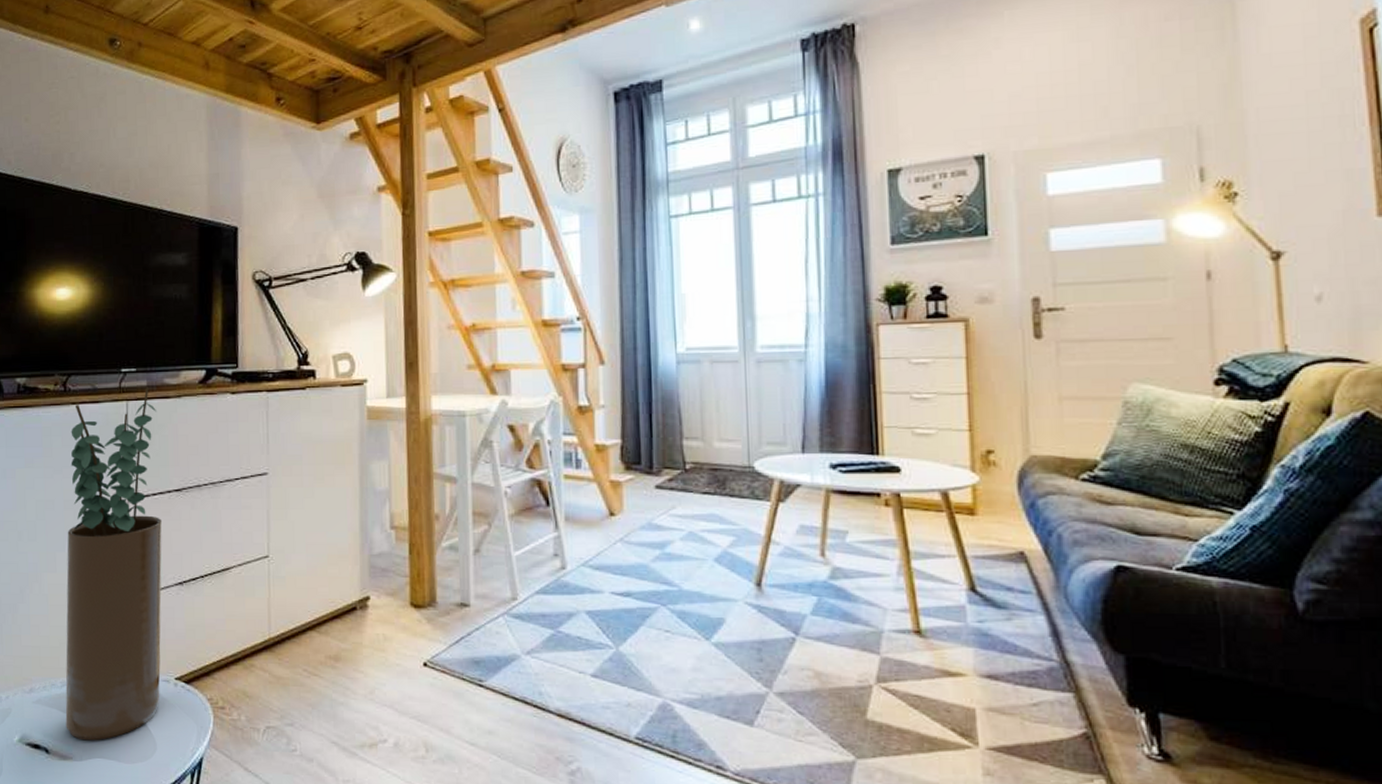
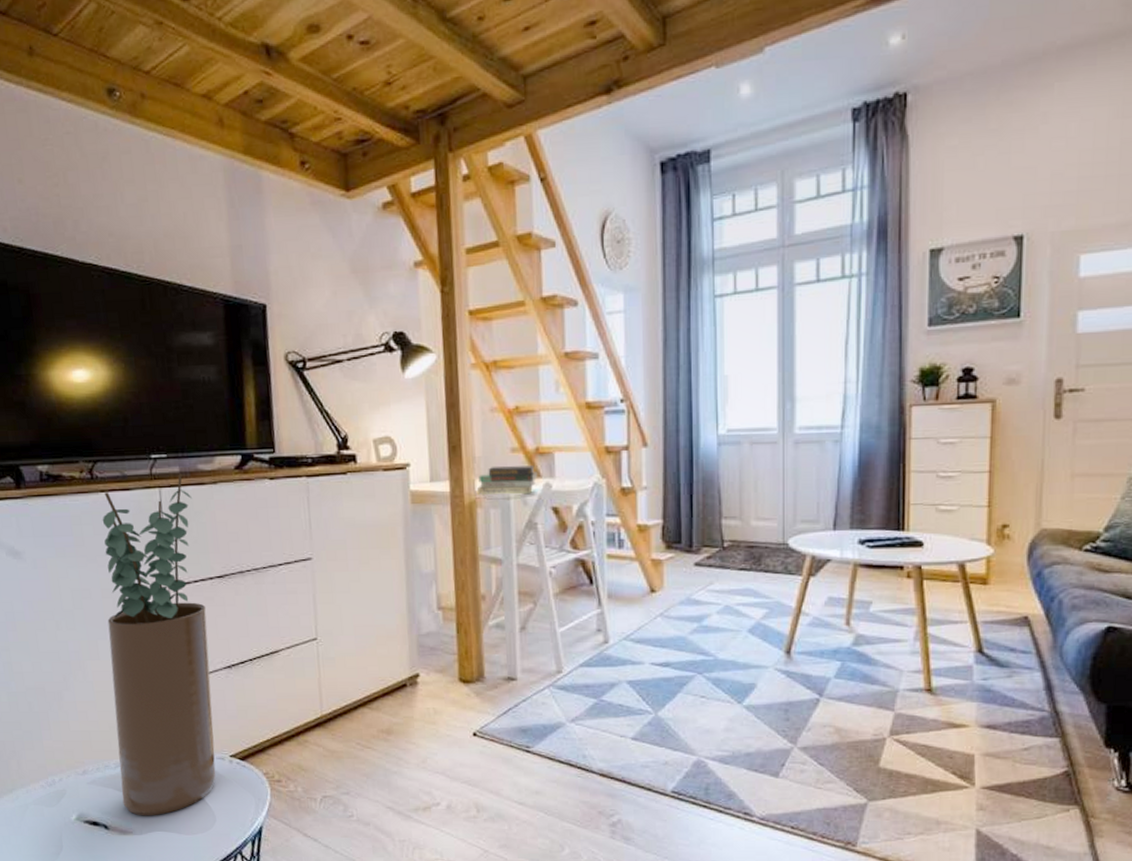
books: none [432,382,494,412] -> present [476,465,538,495]

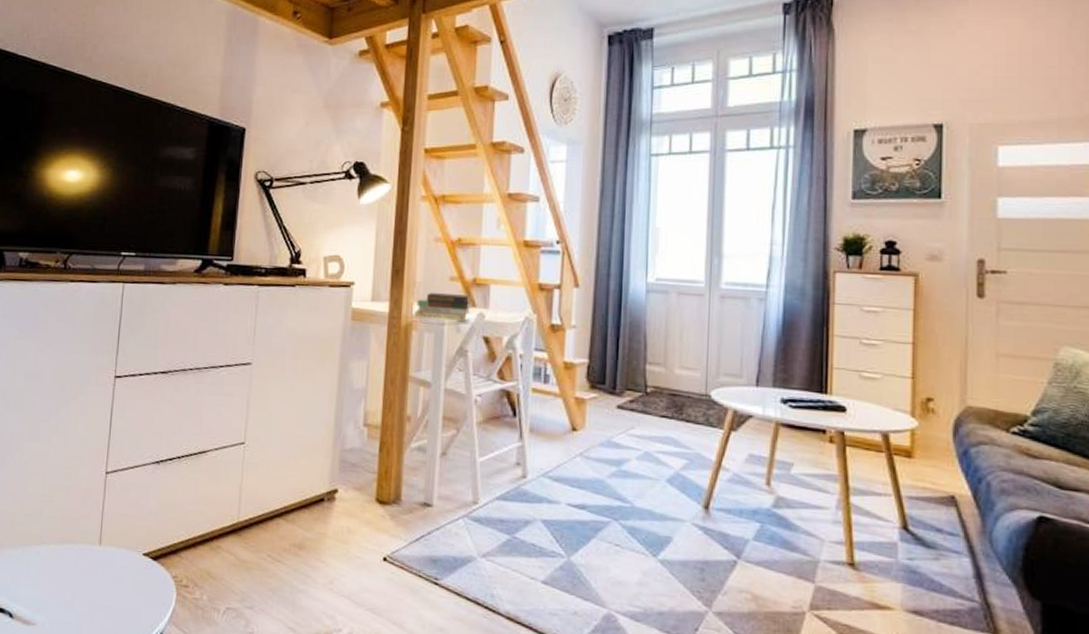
vase: present [102,473,216,816] -> none [32,271,151,609]

